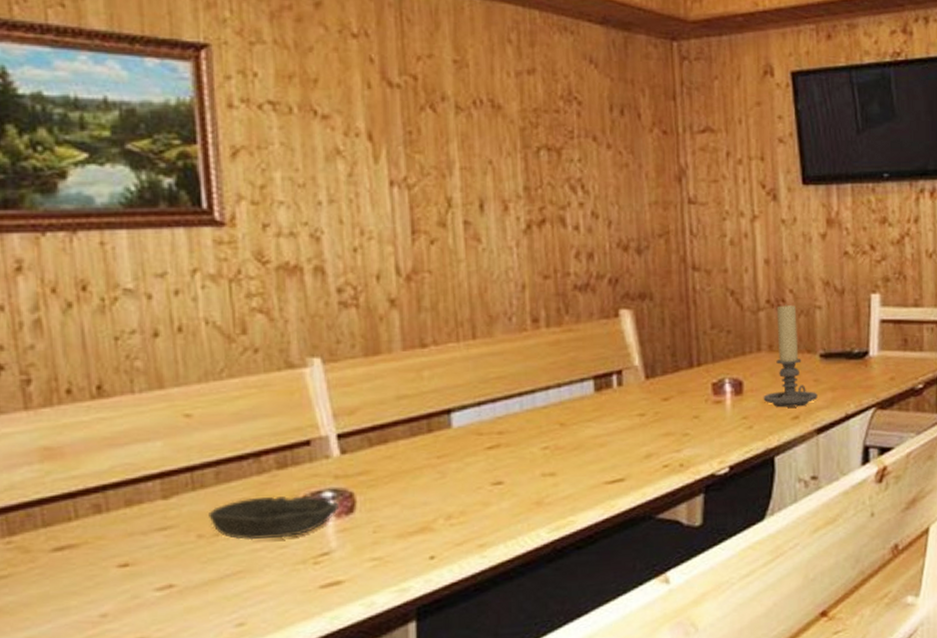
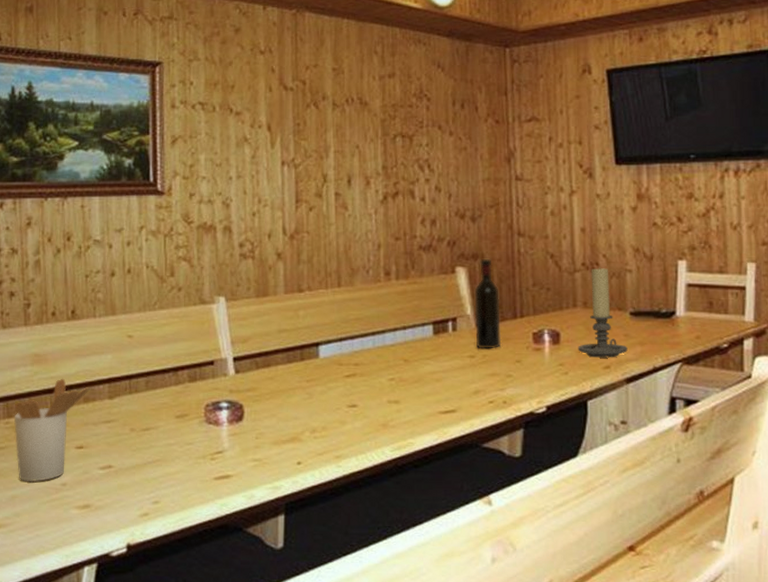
utensil holder: none [18,476,133,618] -> present [13,378,90,483]
bowl: present [208,496,338,540] -> none [139,403,231,437]
wine bottle: none [642,298,676,406] -> present [474,258,502,349]

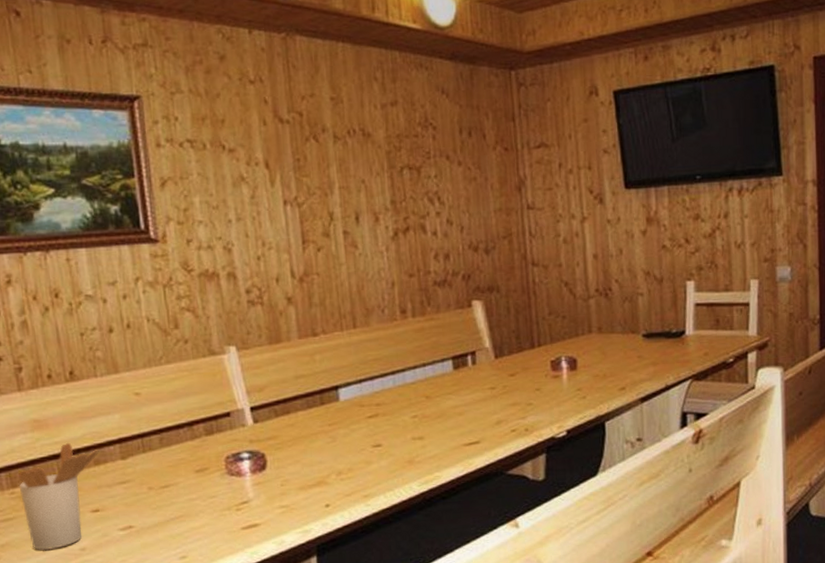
wine bottle: present [474,258,502,349] -> none [491,290,521,381]
candle holder: present [578,267,628,358] -> none [594,292,641,381]

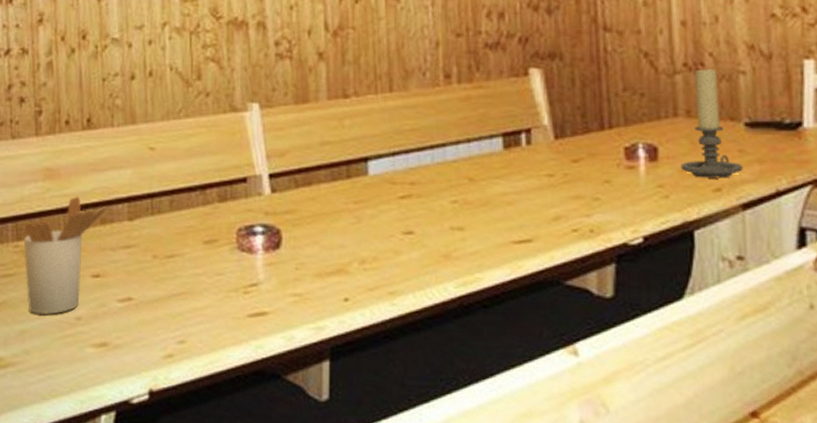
candle holder: none [594,292,641,381] -> present [680,68,743,179]

